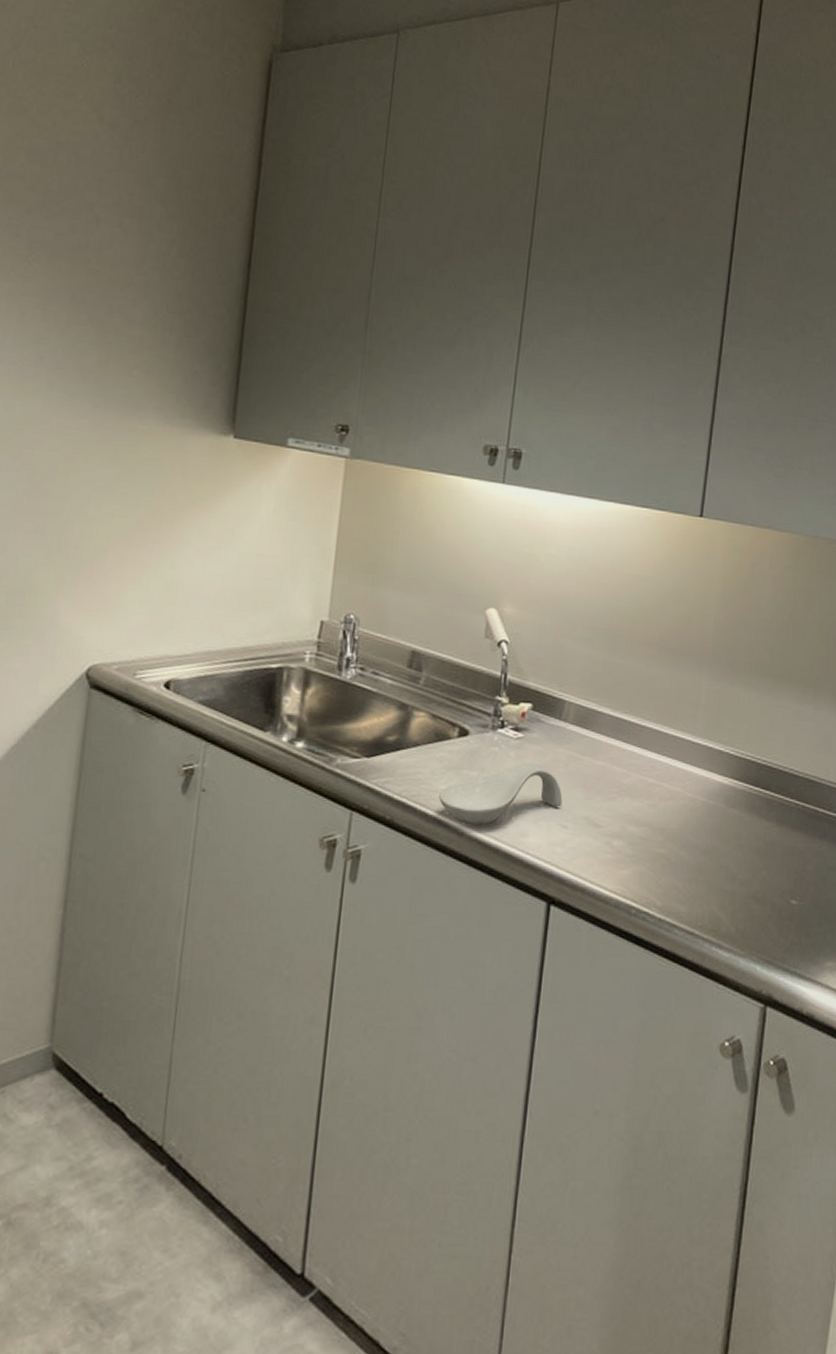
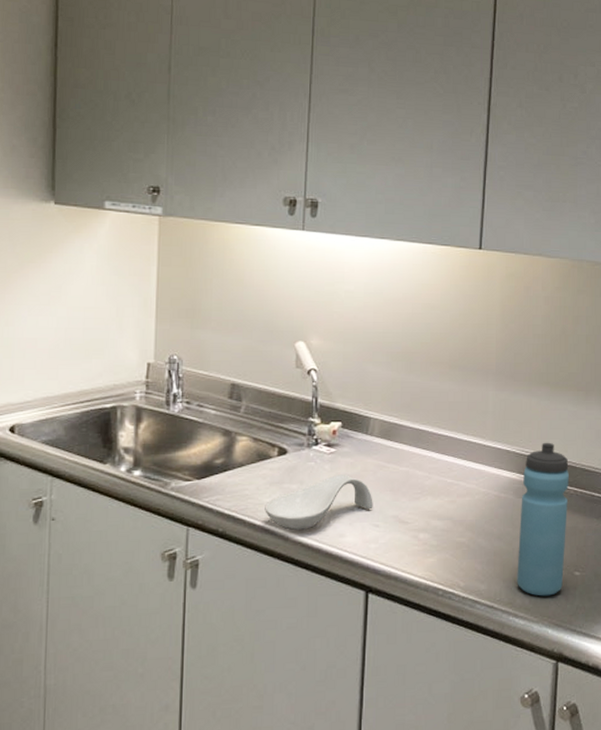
water bottle: none [723,744,790,926] -> present [517,442,569,596]

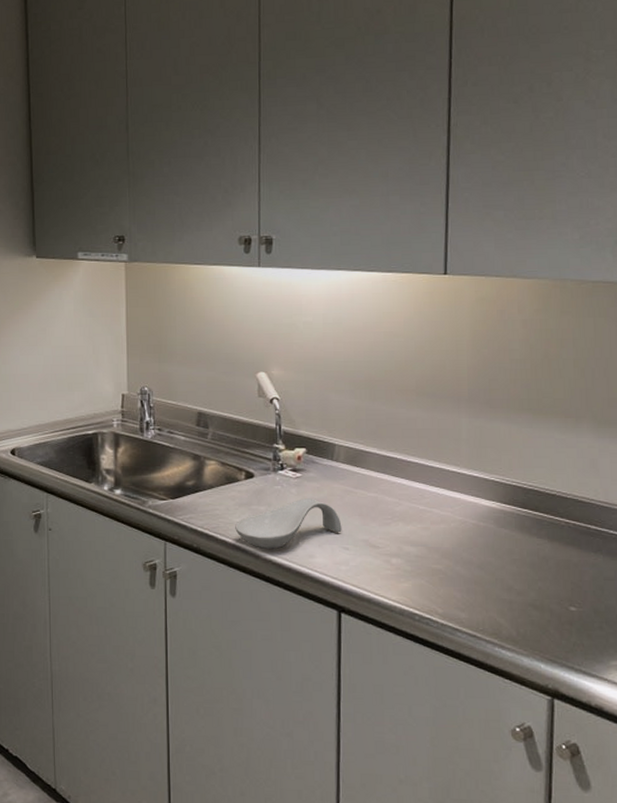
water bottle: present [517,442,569,596] -> none [501,471,559,630]

